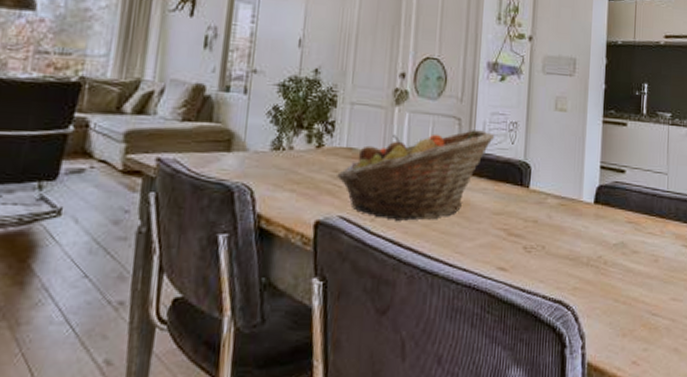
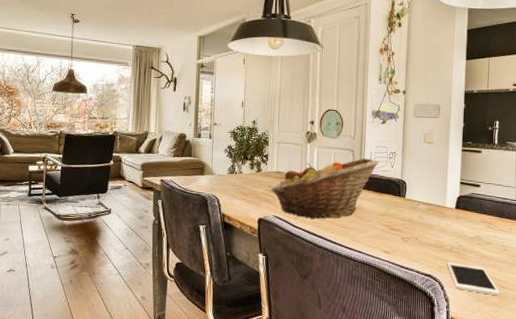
cell phone: none [583,281,650,328] -> present [447,262,500,296]

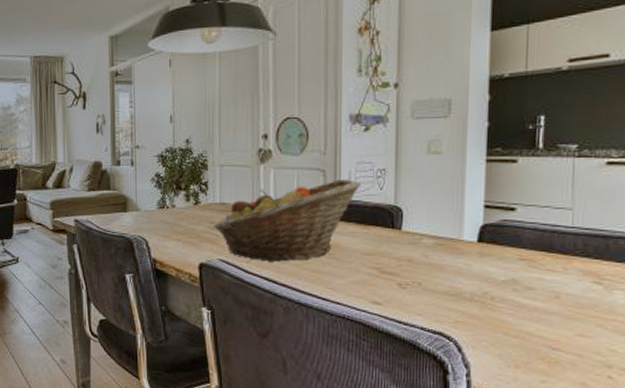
cell phone: present [447,262,500,296] -> none [466,315,550,361]

